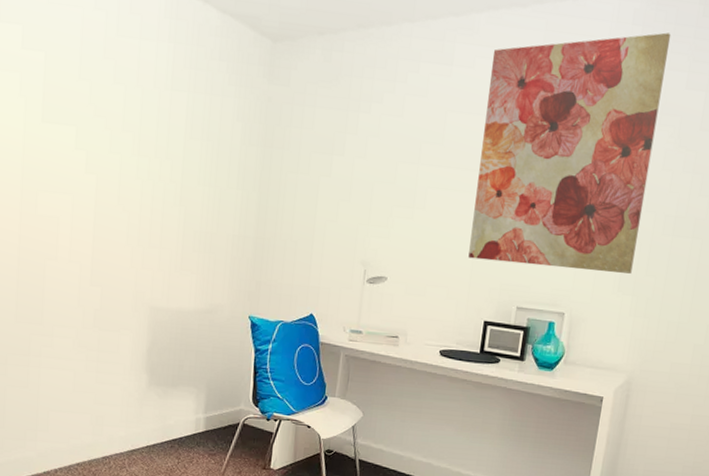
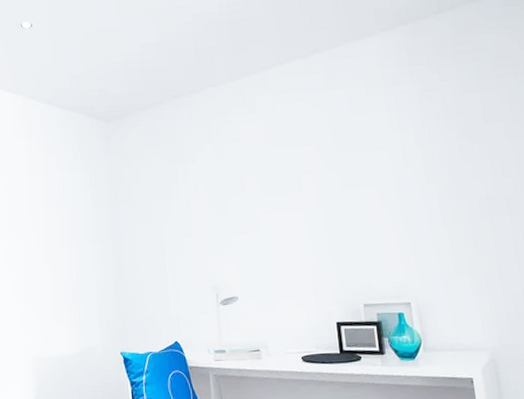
wall art: present [468,32,671,274] -> none [287,54,463,268]

